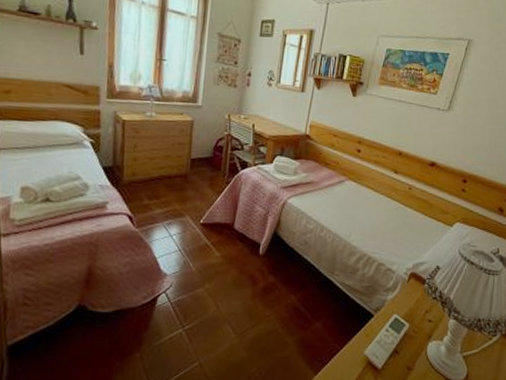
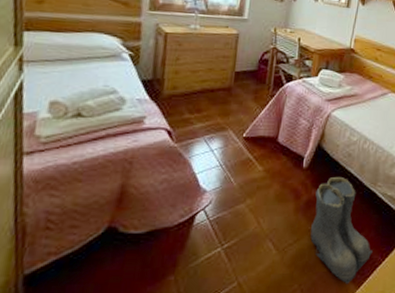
boots: none [268,264,330,370] -> present [310,176,372,284]

